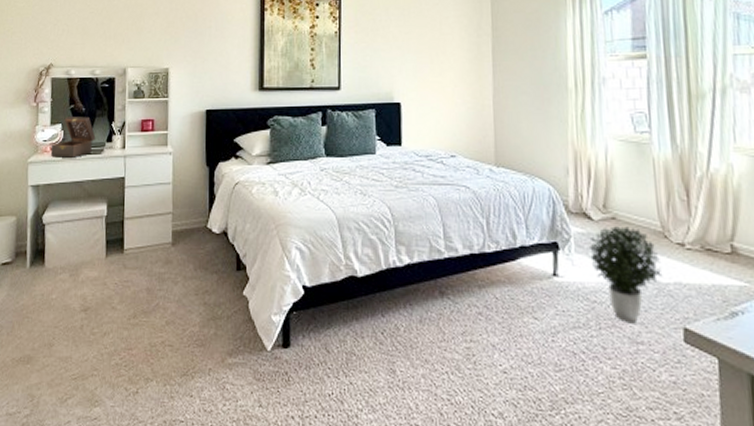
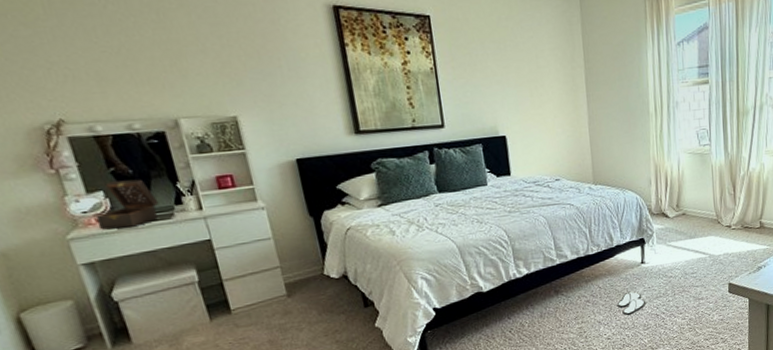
slippers: none [518,312,557,344] -> present [617,292,645,315]
potted plant: present [590,226,663,322] -> none [667,219,717,287]

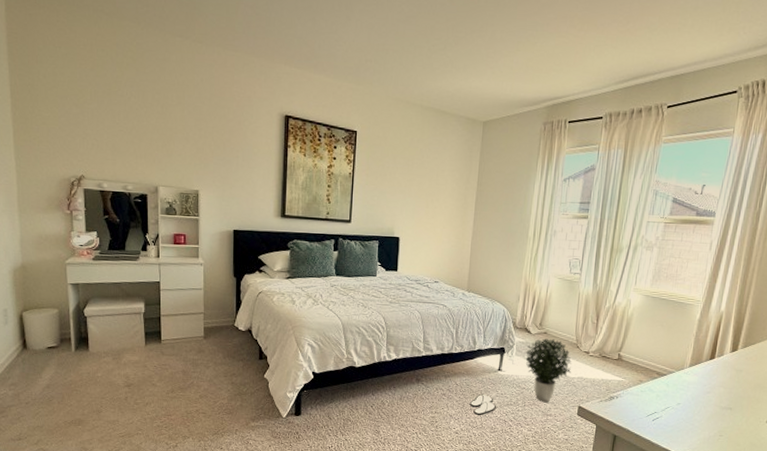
jewelry box: present [95,179,159,230] -> none [87,226,131,262]
potted plant: none [667,219,717,287] -> present [525,338,572,402]

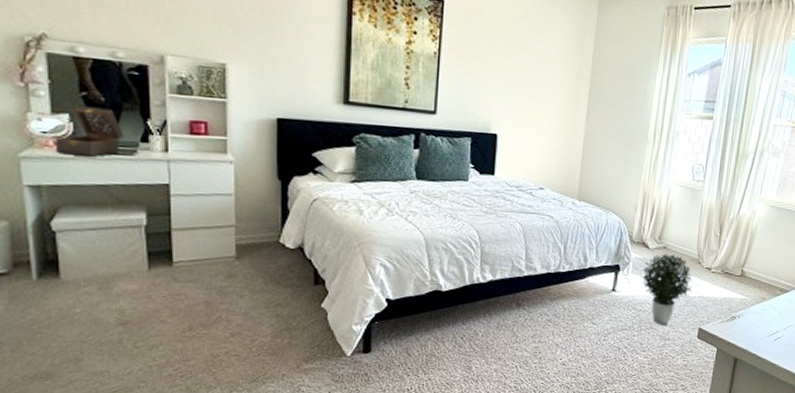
jewelry box: none [87,226,131,262] -> present [54,106,124,157]
slippers: present [469,394,496,415] -> none [578,319,609,342]

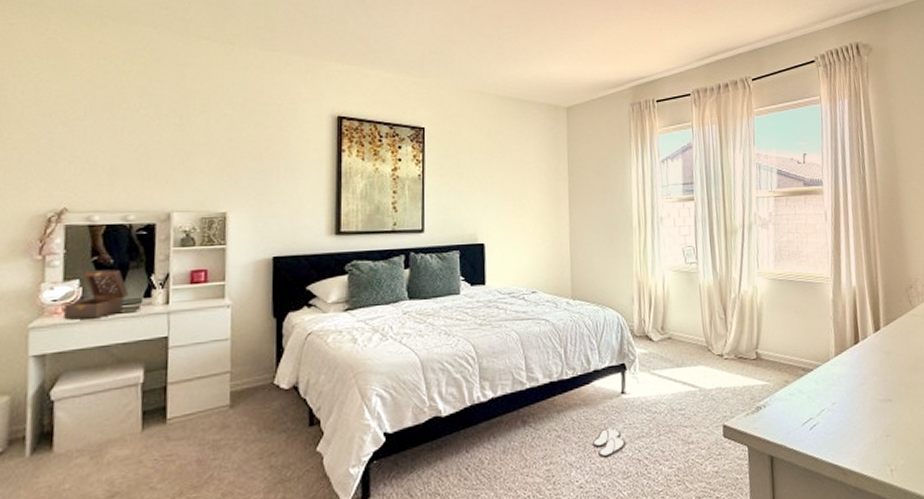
slippers: none [578,319,609,342] -> present [592,428,625,458]
potted plant: present [643,254,692,325] -> none [651,344,708,427]

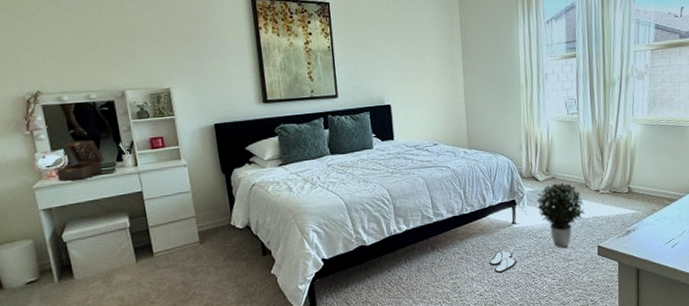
potted plant: none [651,344,708,427] -> present [537,183,585,248]

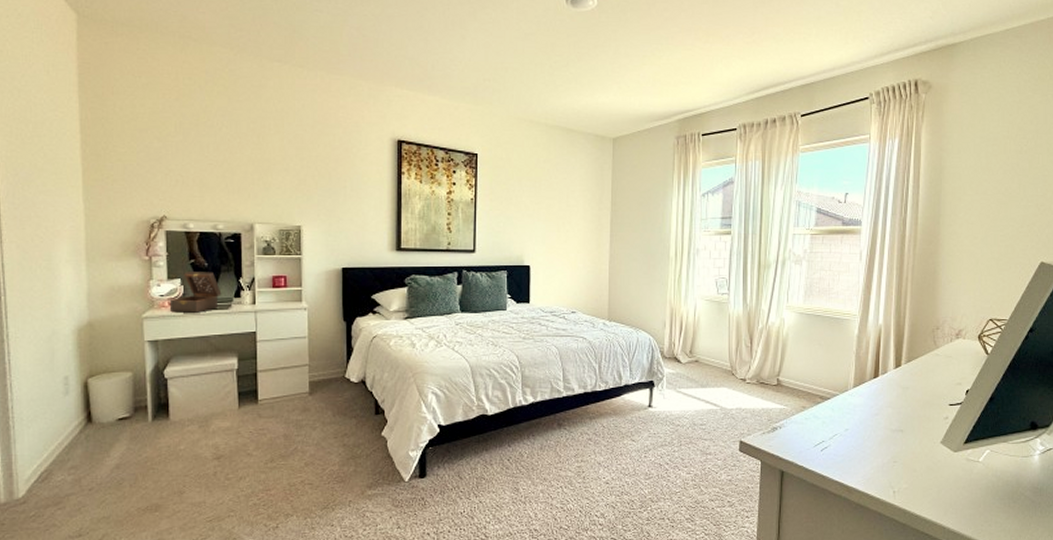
slippers: present [489,251,516,273] -> none [619,436,649,460]
potted plant: present [537,183,585,248] -> none [677,367,729,439]

